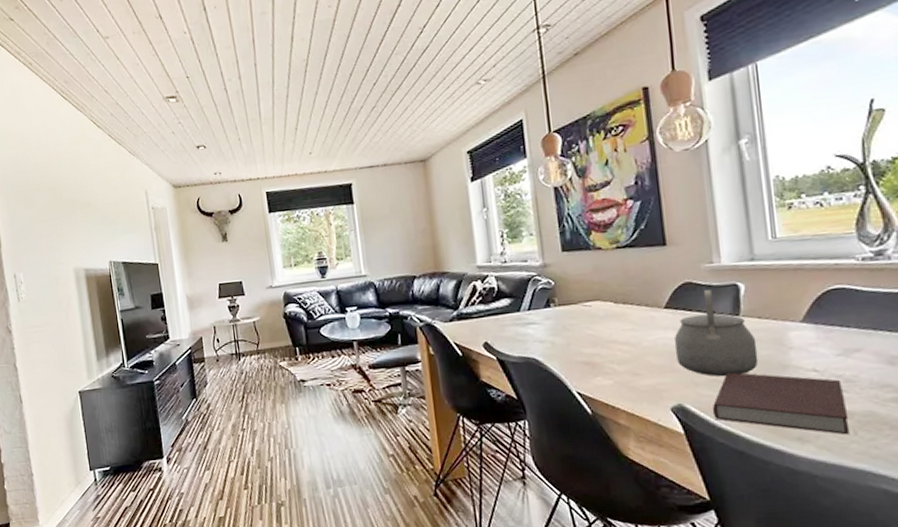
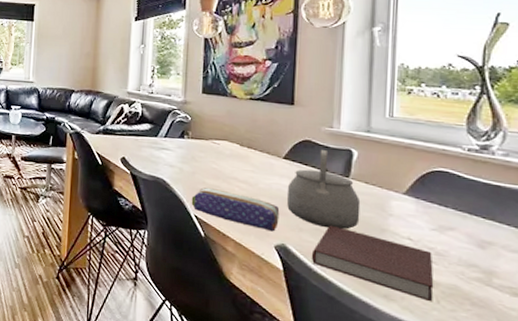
pencil case: none [570,357,671,393] -> present [191,187,280,232]

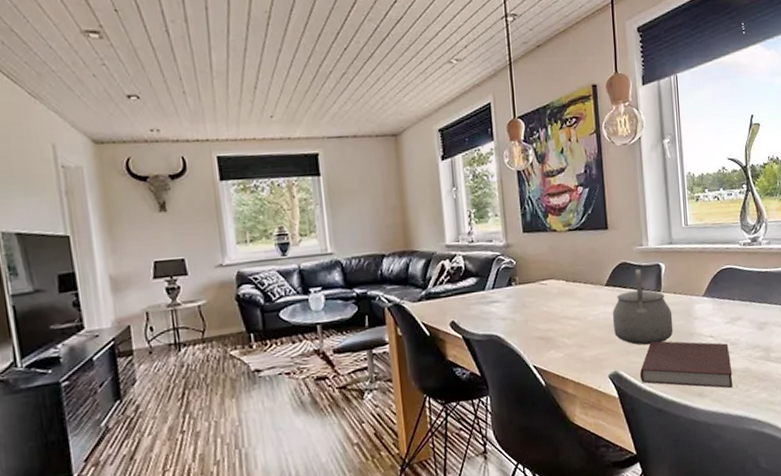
pencil case: present [191,187,280,232] -> none [528,332,610,363]

